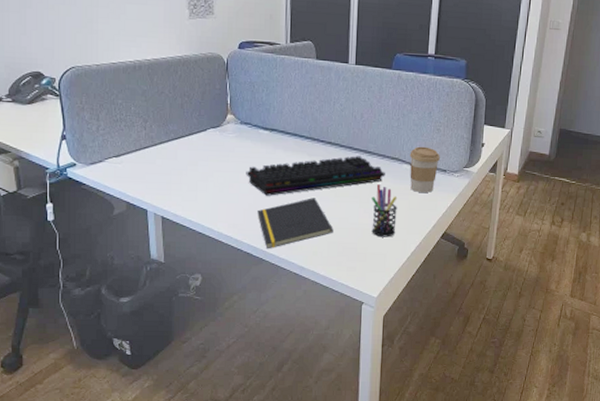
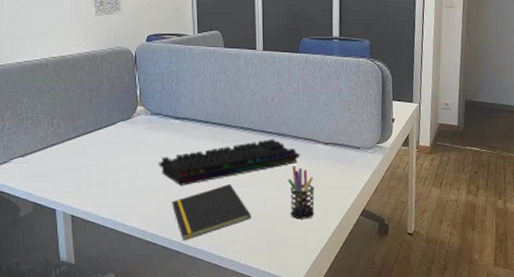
coffee cup: present [409,146,440,193] -> none [323,125,353,171]

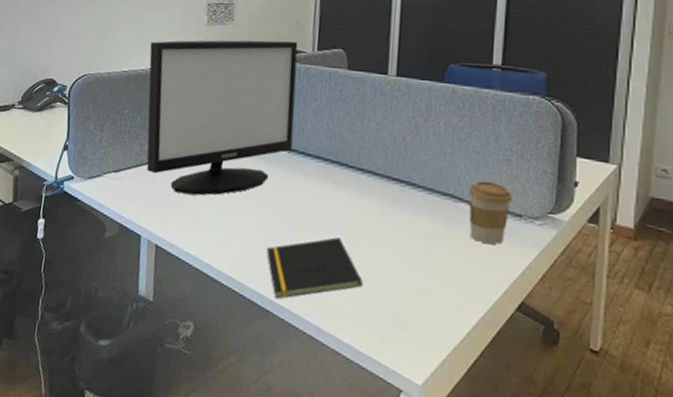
monitor: none [41,26,184,168] -> present [146,40,298,196]
keyboard: present [158,139,300,186] -> none [256,187,435,231]
pen holder: present [287,166,315,220] -> none [414,227,452,301]
coffee cup: none [323,125,353,171] -> present [468,180,512,244]

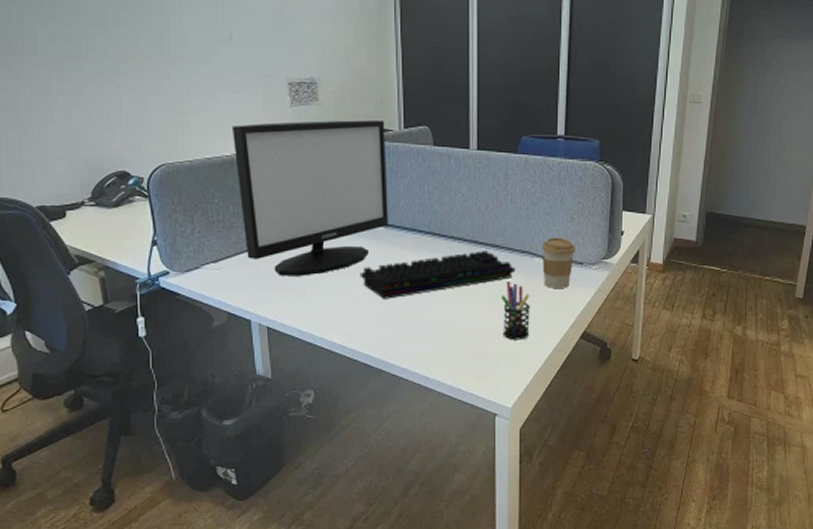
keyboard: none [256,187,435,231] -> present [360,250,515,299]
notepad: present [266,237,363,300] -> none [374,299,460,359]
pen holder: none [414,227,452,301] -> present [500,281,530,340]

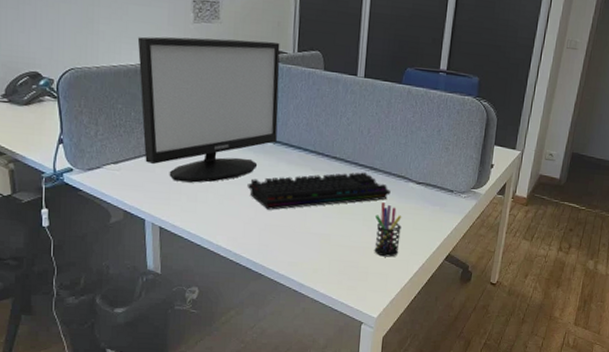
coffee cup: present [541,237,575,288] -> none [415,165,448,213]

